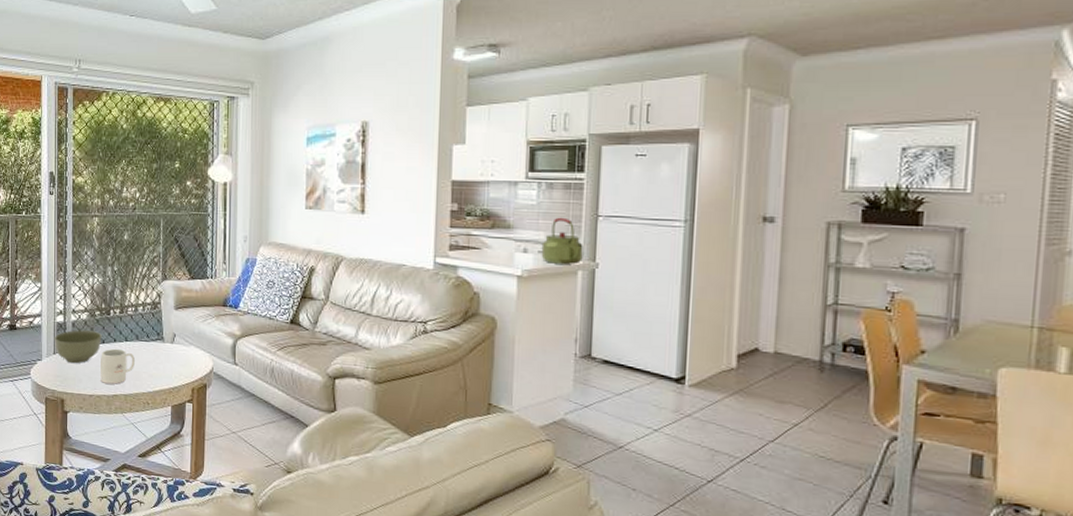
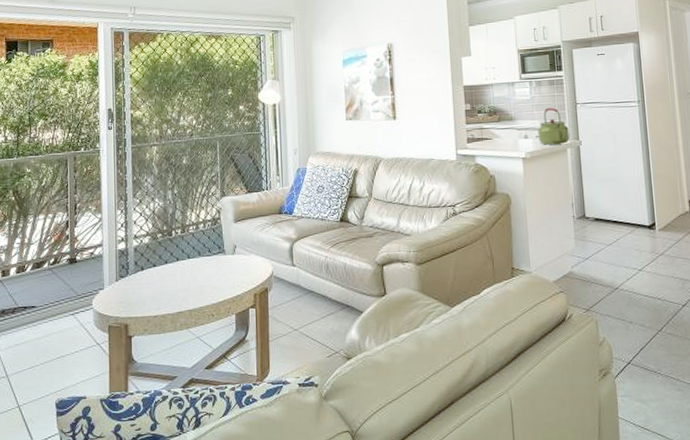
bowl: present [54,330,102,364] -> none [116,253,165,288]
mug: present [100,348,136,384] -> none [164,266,199,302]

